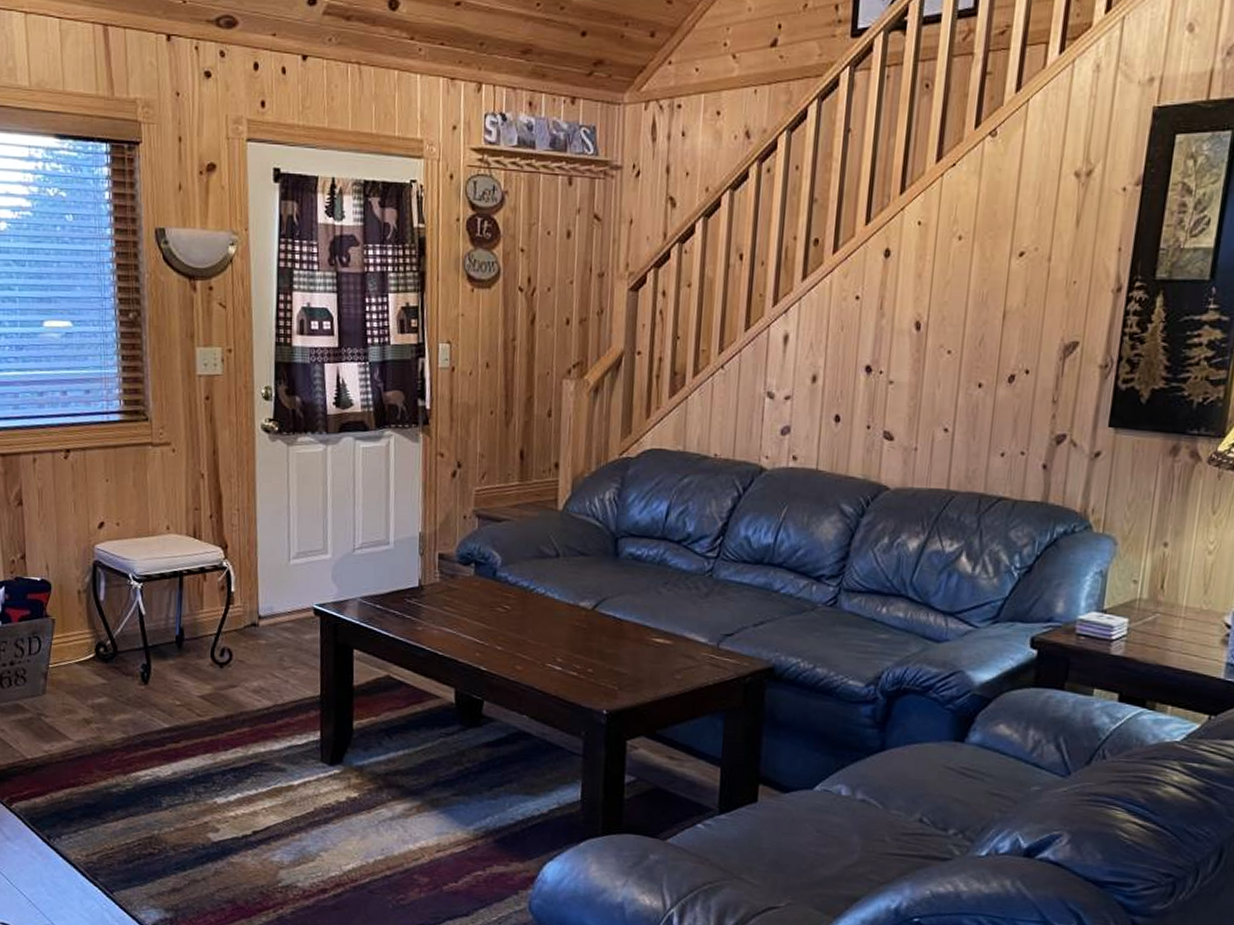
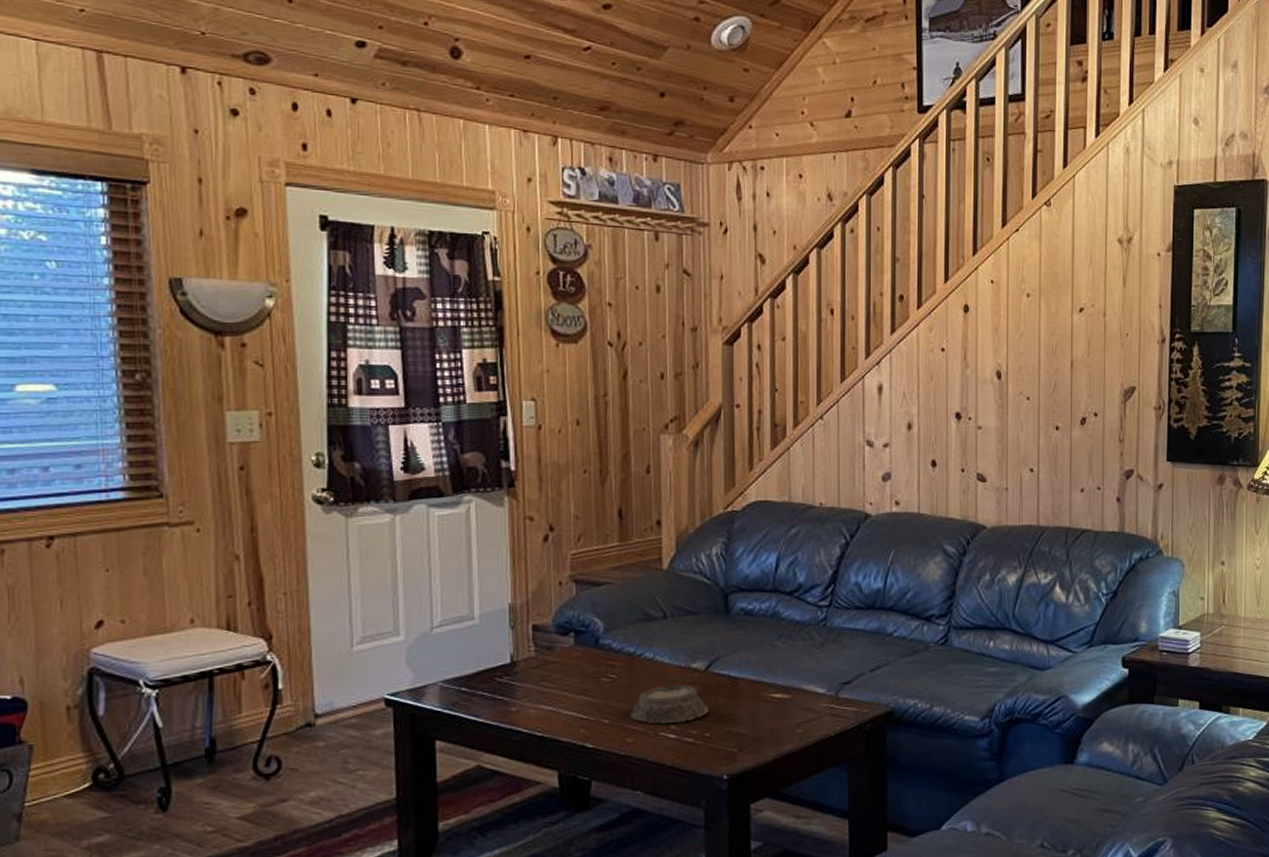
mortar: none [521,620,594,656] -> present [630,685,709,724]

